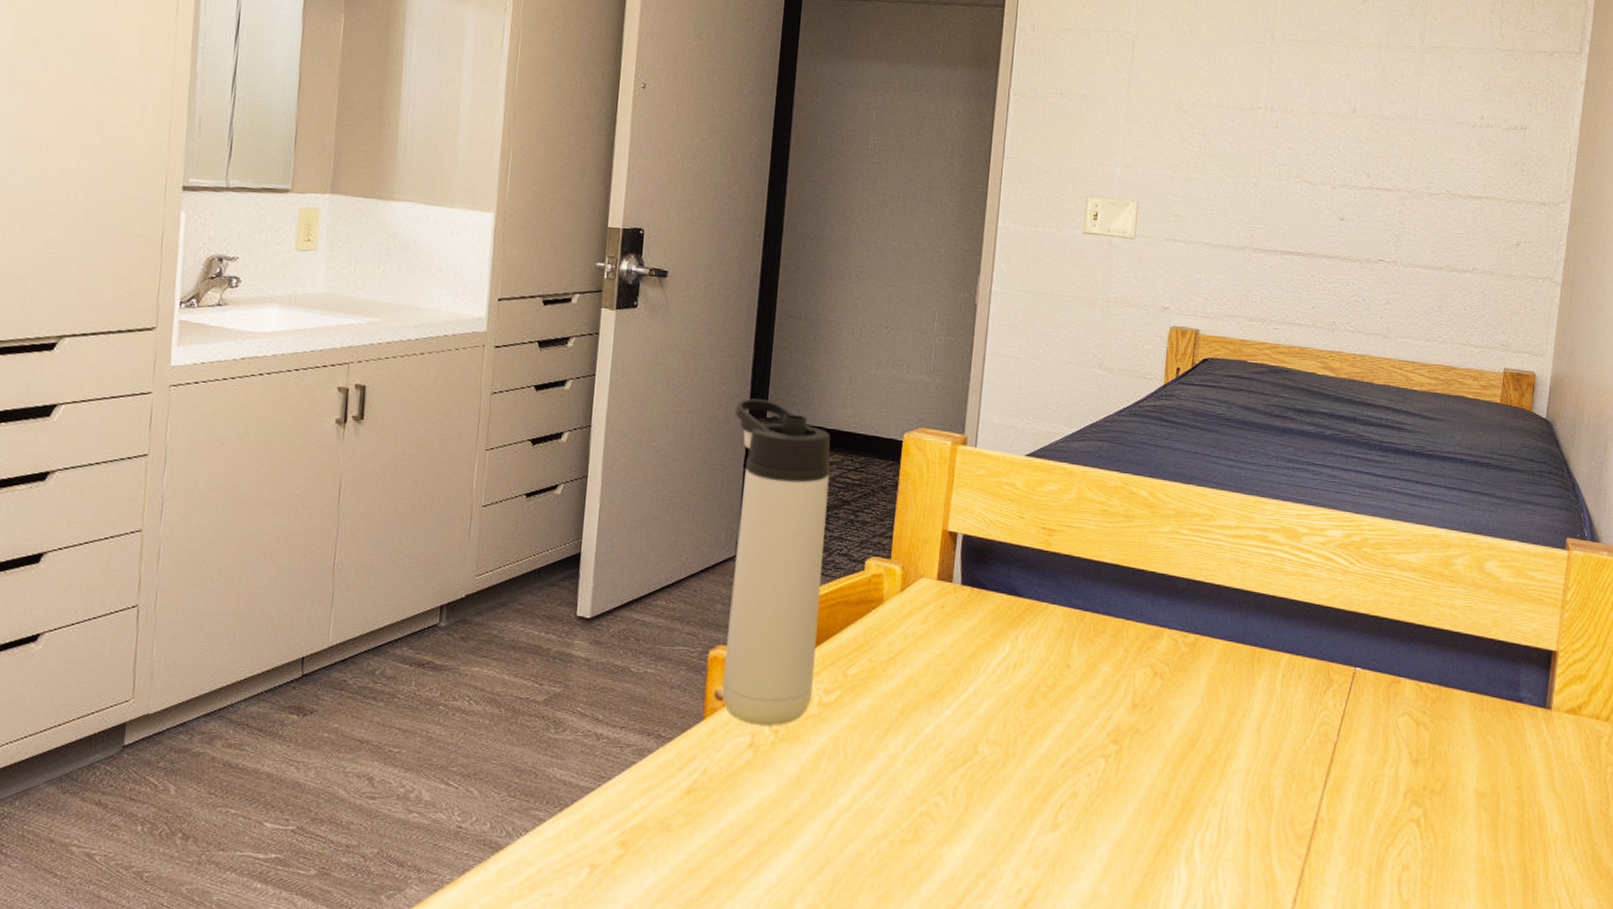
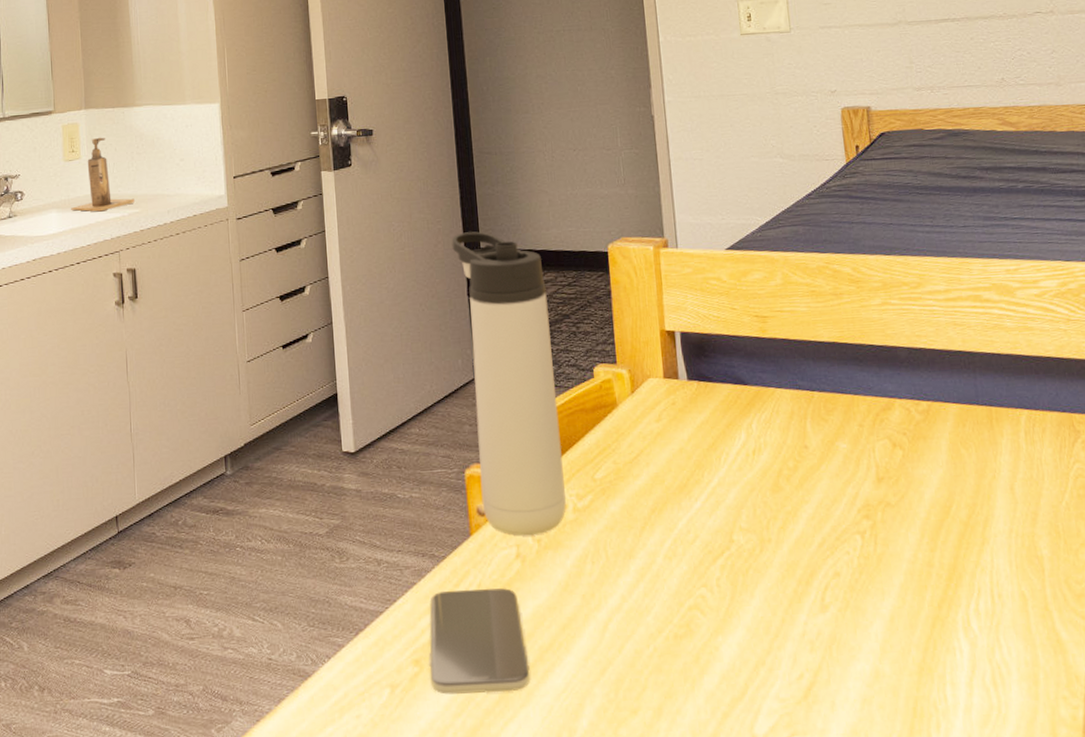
soap dispenser: none [297,229,377,315] -> present [71,137,136,212]
smartphone: none [634,773,744,881] -> present [428,588,530,694]

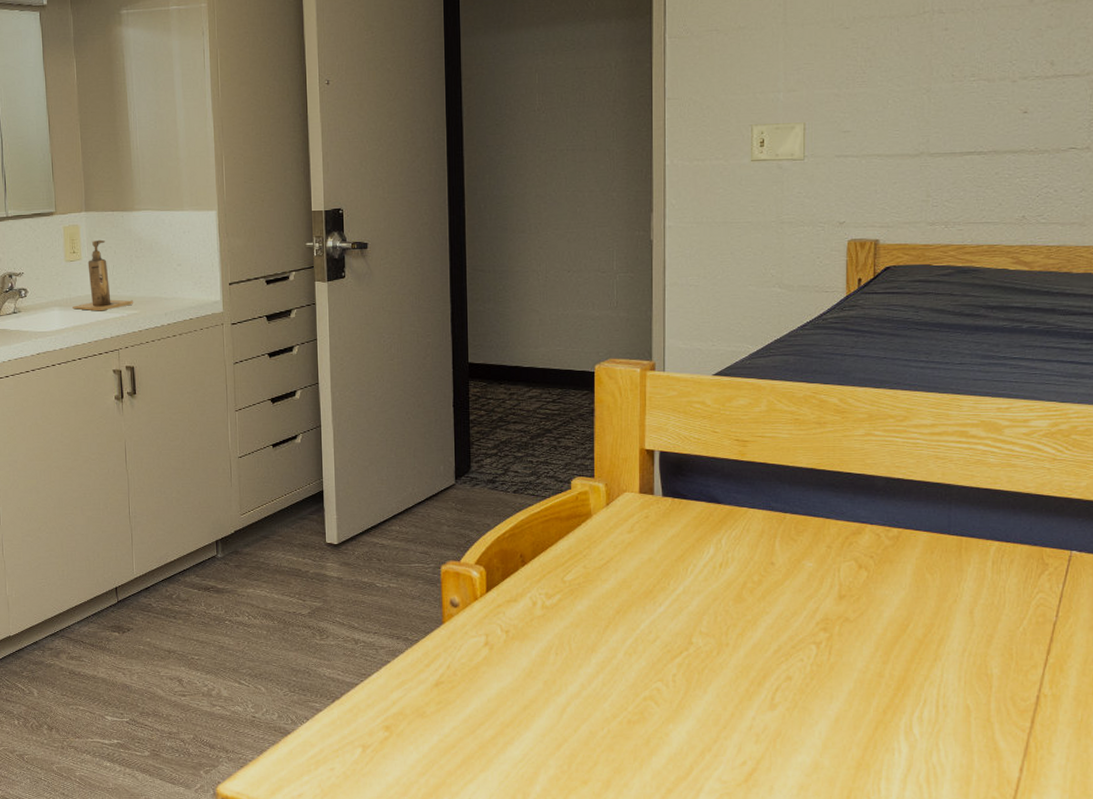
smartphone: present [428,588,530,694] -> none [398,669,491,758]
thermos bottle: present [451,231,566,536] -> none [440,346,535,627]

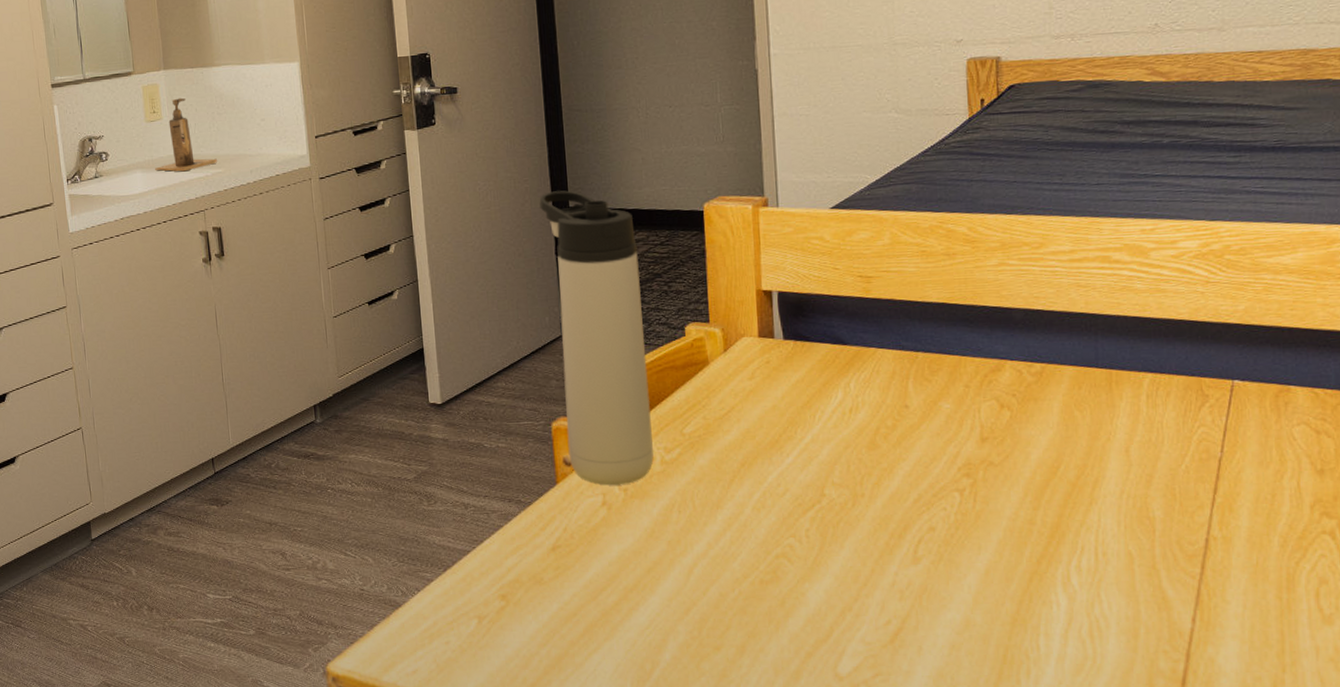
thermos bottle: none [440,346,535,627] -> present [539,190,654,486]

